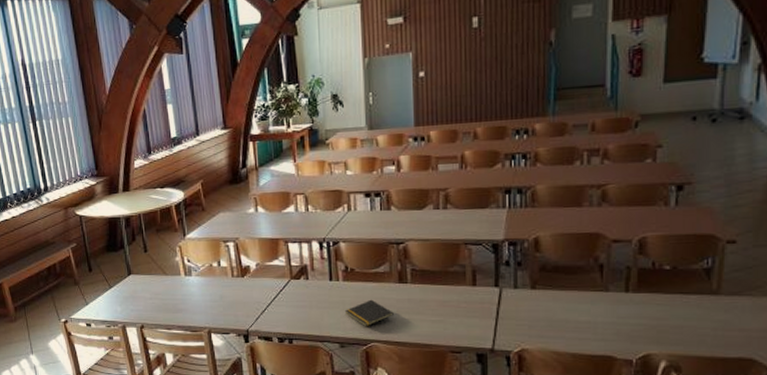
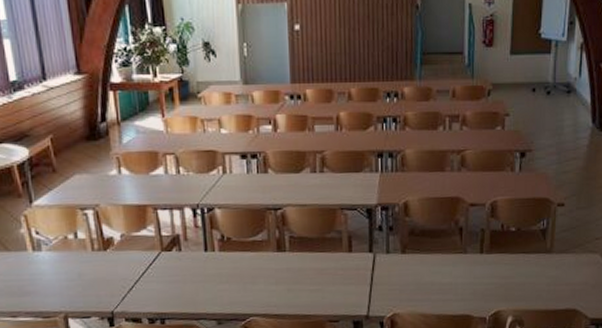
notepad: present [344,299,394,327] -> none [221,270,273,301]

